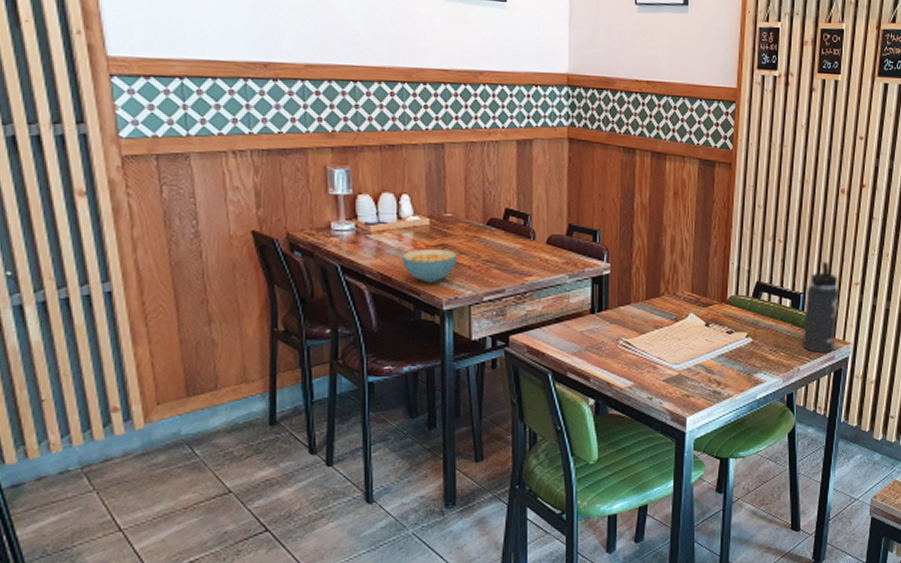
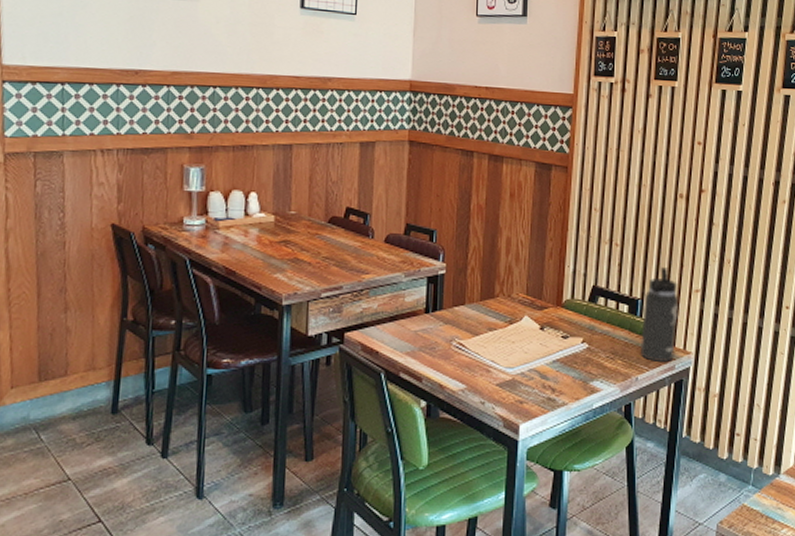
cereal bowl: present [402,250,458,283] -> none [246,245,299,278]

